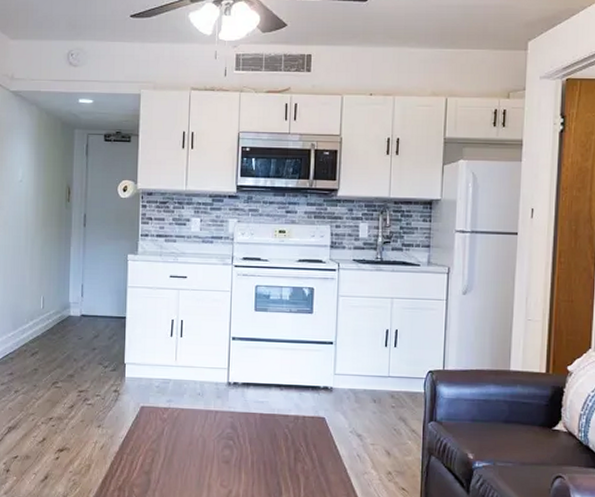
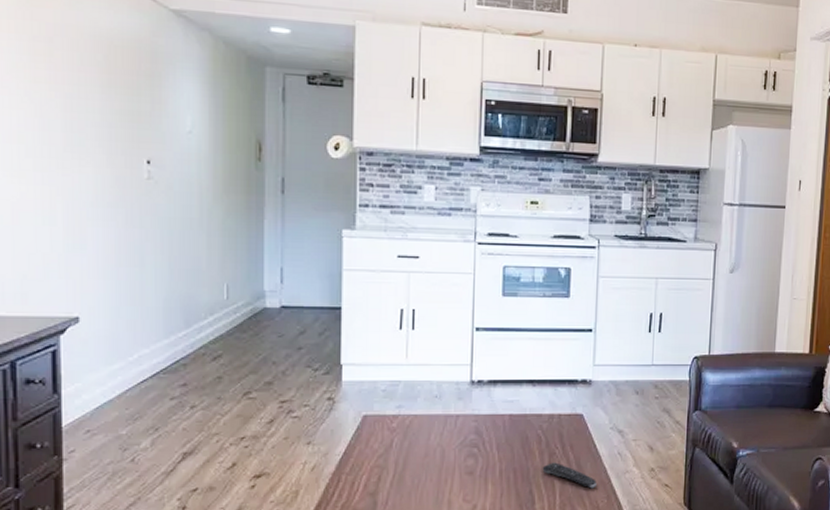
remote control: none [288,459,337,486] -> present [542,462,597,489]

